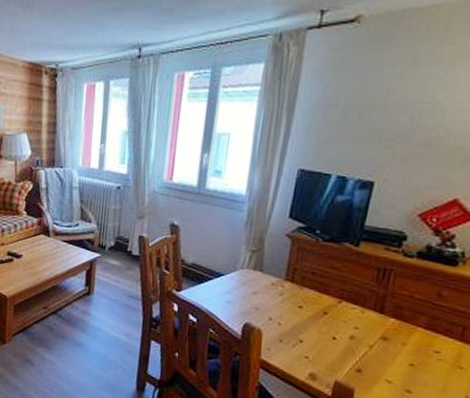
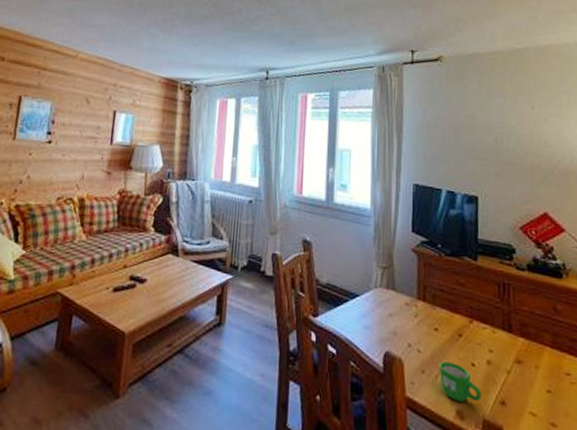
mug: none [297,334,338,368] -> present [440,361,481,402]

